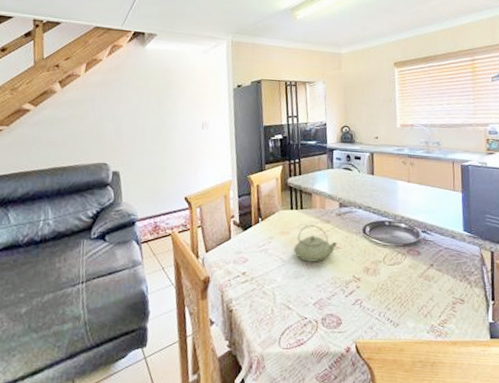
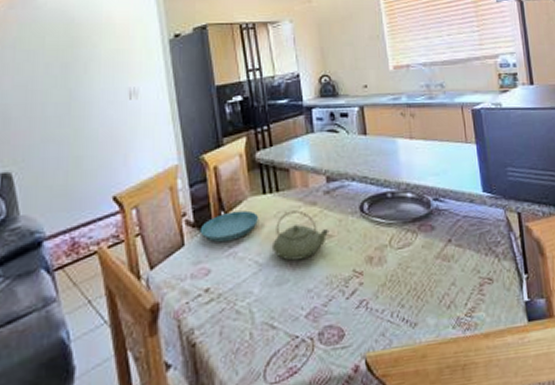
saucer: none [242,219,285,241] -> present [200,210,258,243]

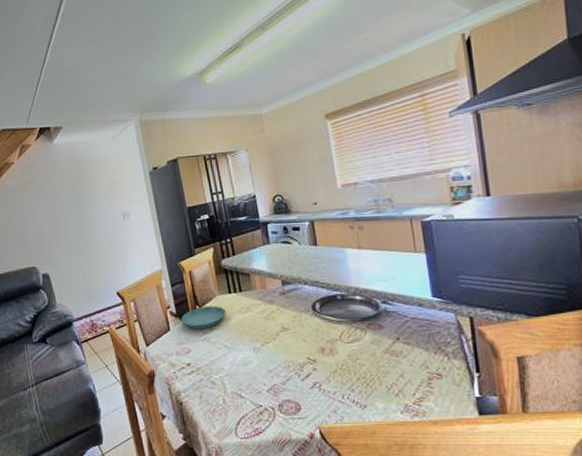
teapot: present [271,210,329,261] -> none [237,307,286,347]

